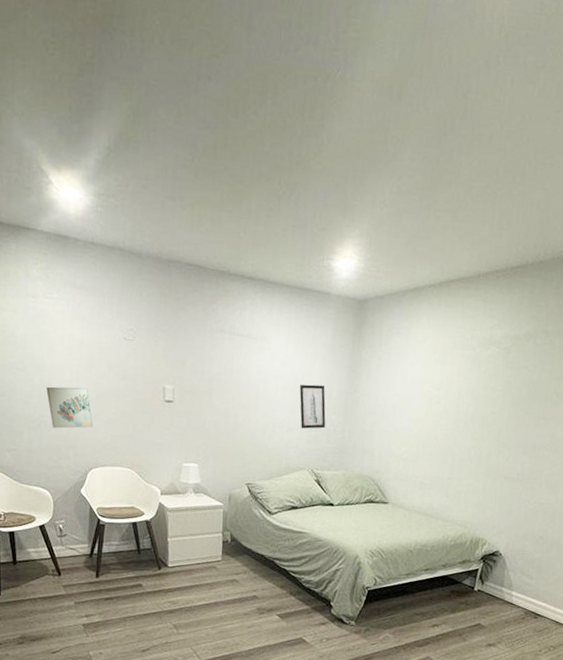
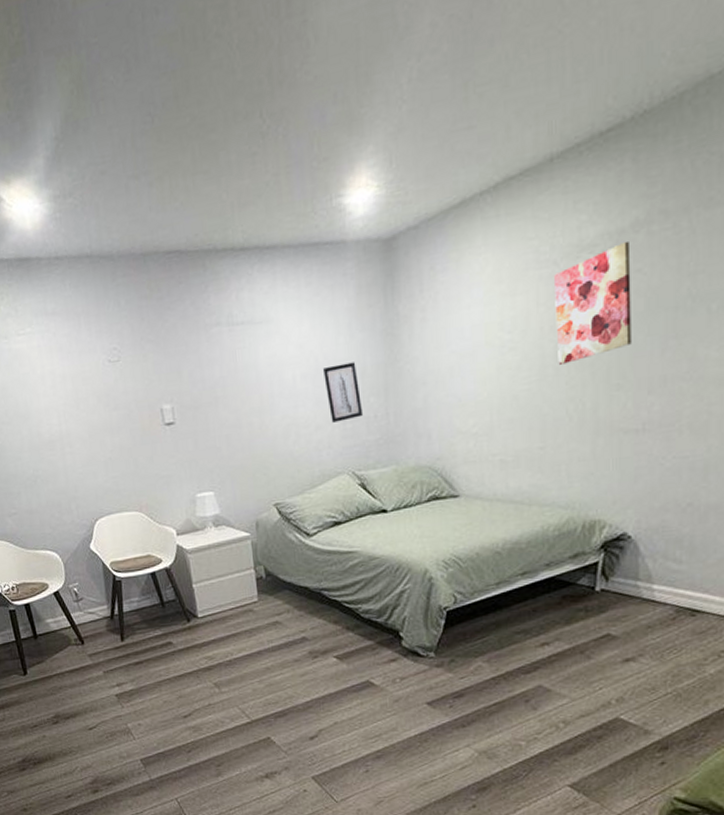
wall art: present [46,386,93,429] -> none [36,428,91,482]
wall art: none [467,345,522,421] -> present [555,240,631,365]

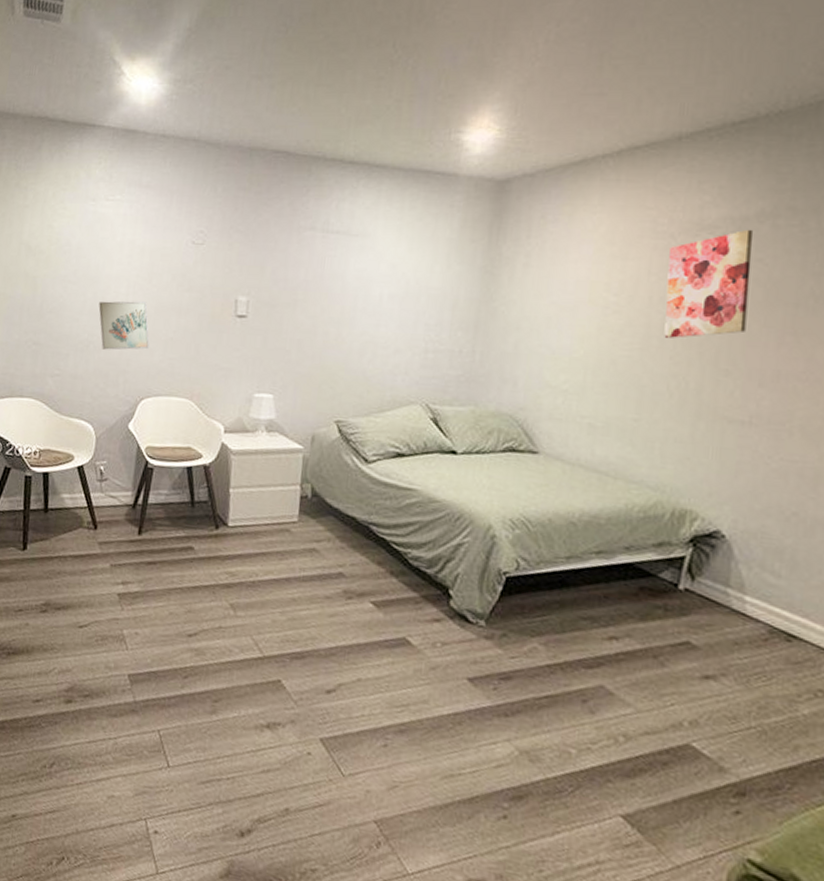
wall art: none [36,428,91,482] -> present [98,301,150,350]
wall art: present [323,362,364,423] -> none [412,291,449,350]

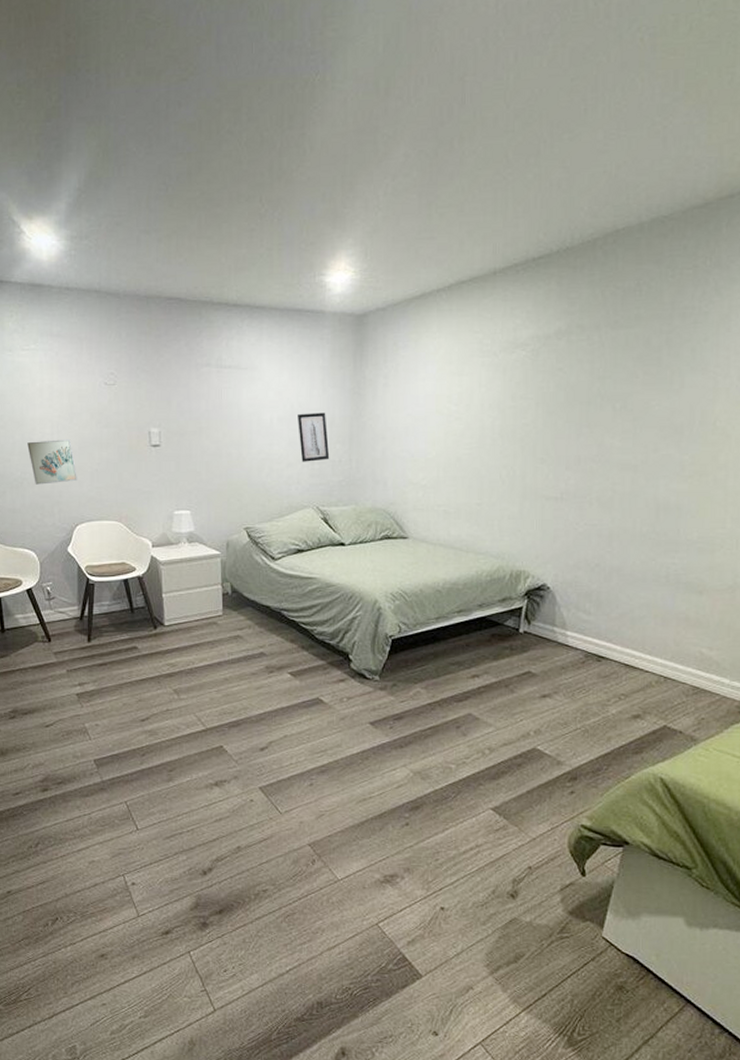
wall art: none [412,291,449,350] -> present [298,412,330,462]
wall art: present [664,229,753,338] -> none [494,345,554,437]

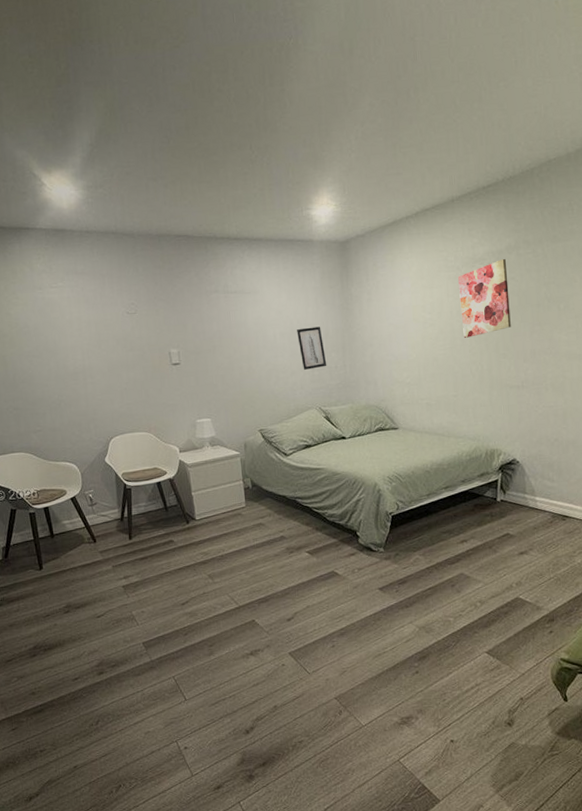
wall art: present [27,439,77,485] -> none [62,363,109,405]
wall art: none [494,345,554,437] -> present [458,258,511,338]

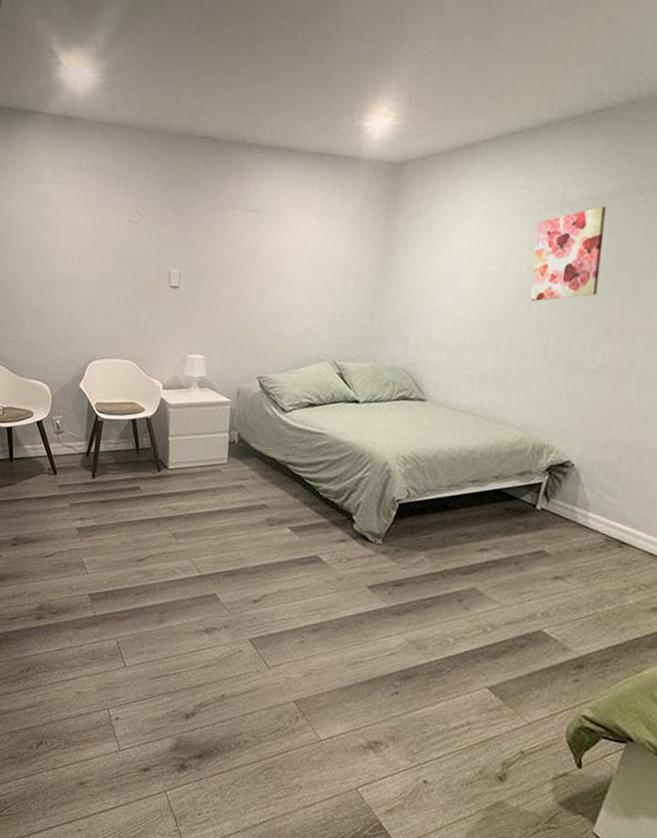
wall art: present [297,326,327,370] -> none [321,263,352,314]

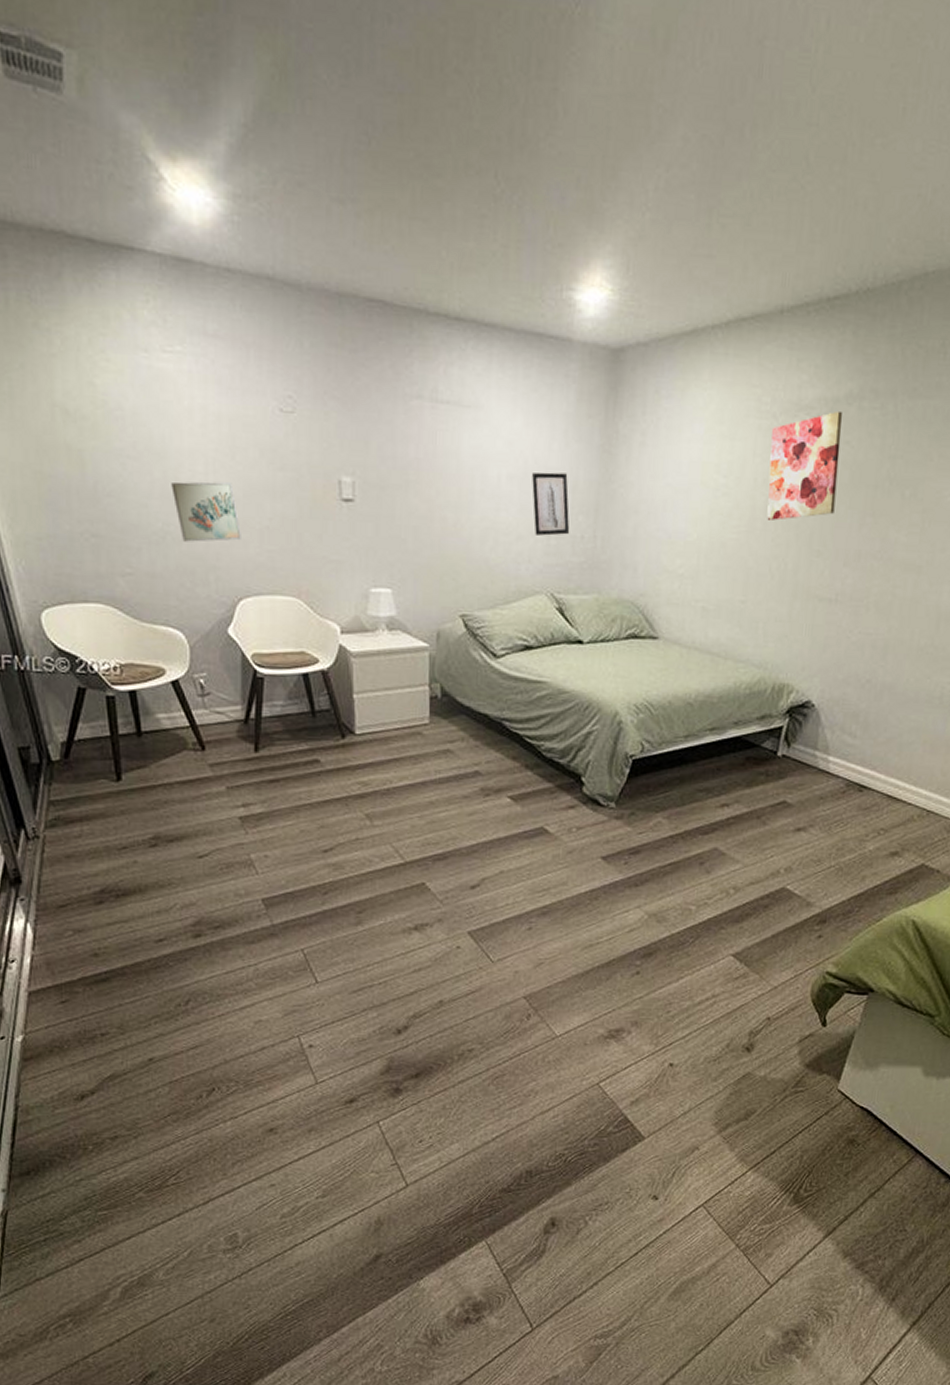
wall art: none [48,274,95,319] -> present [171,482,241,542]
wall art: none [321,263,352,314] -> present [532,472,570,536]

